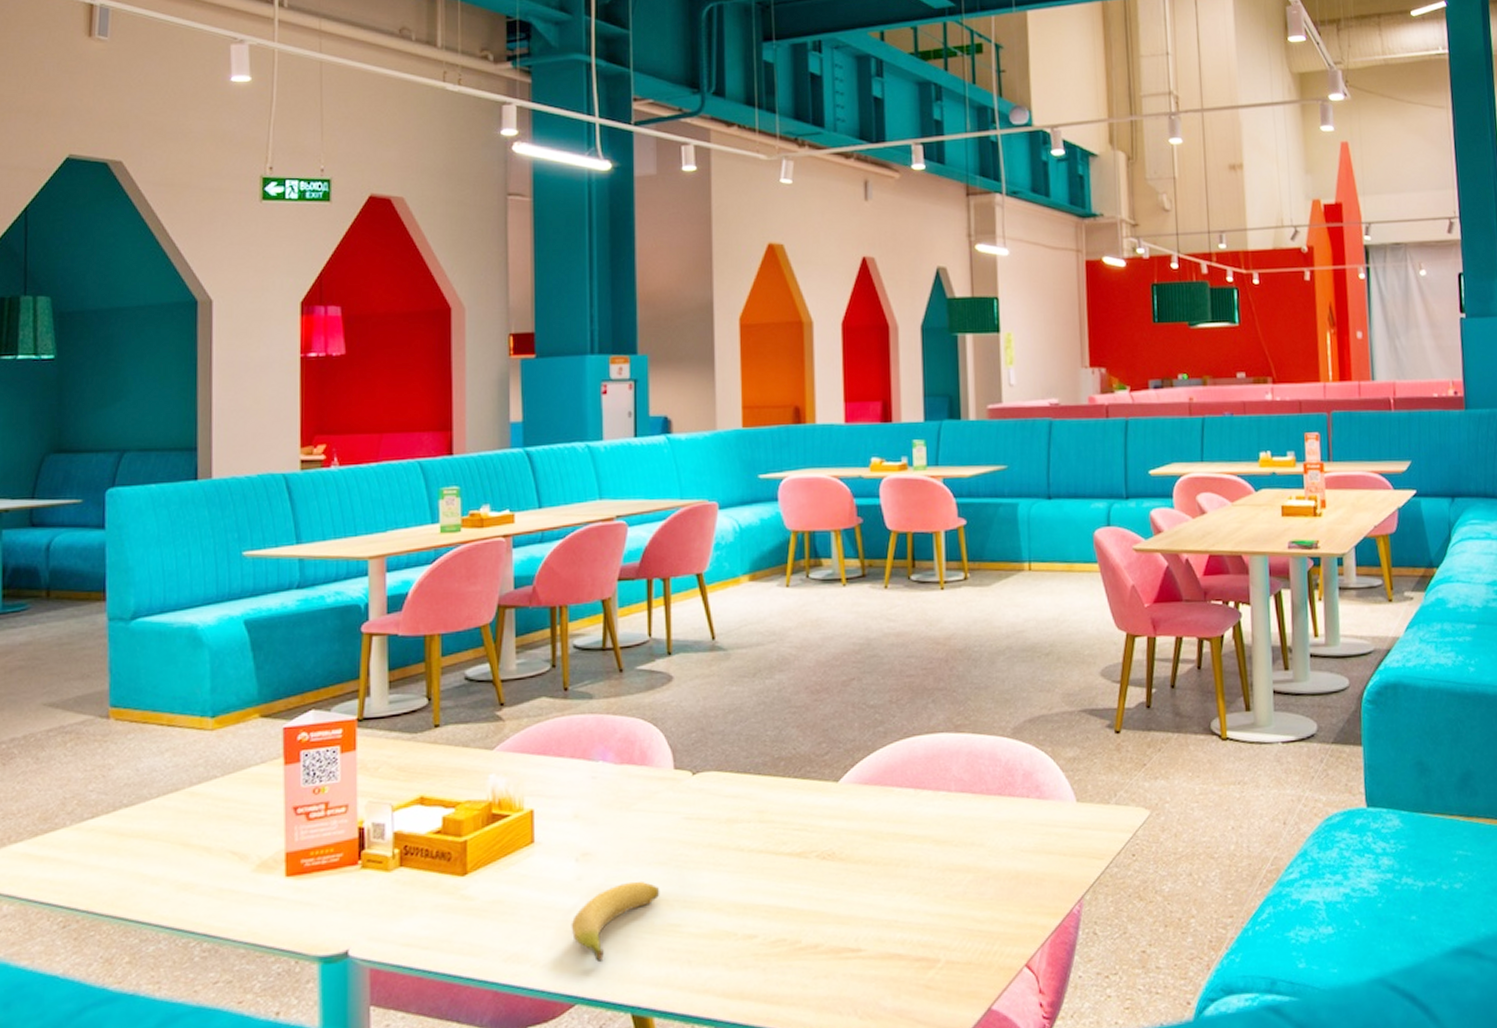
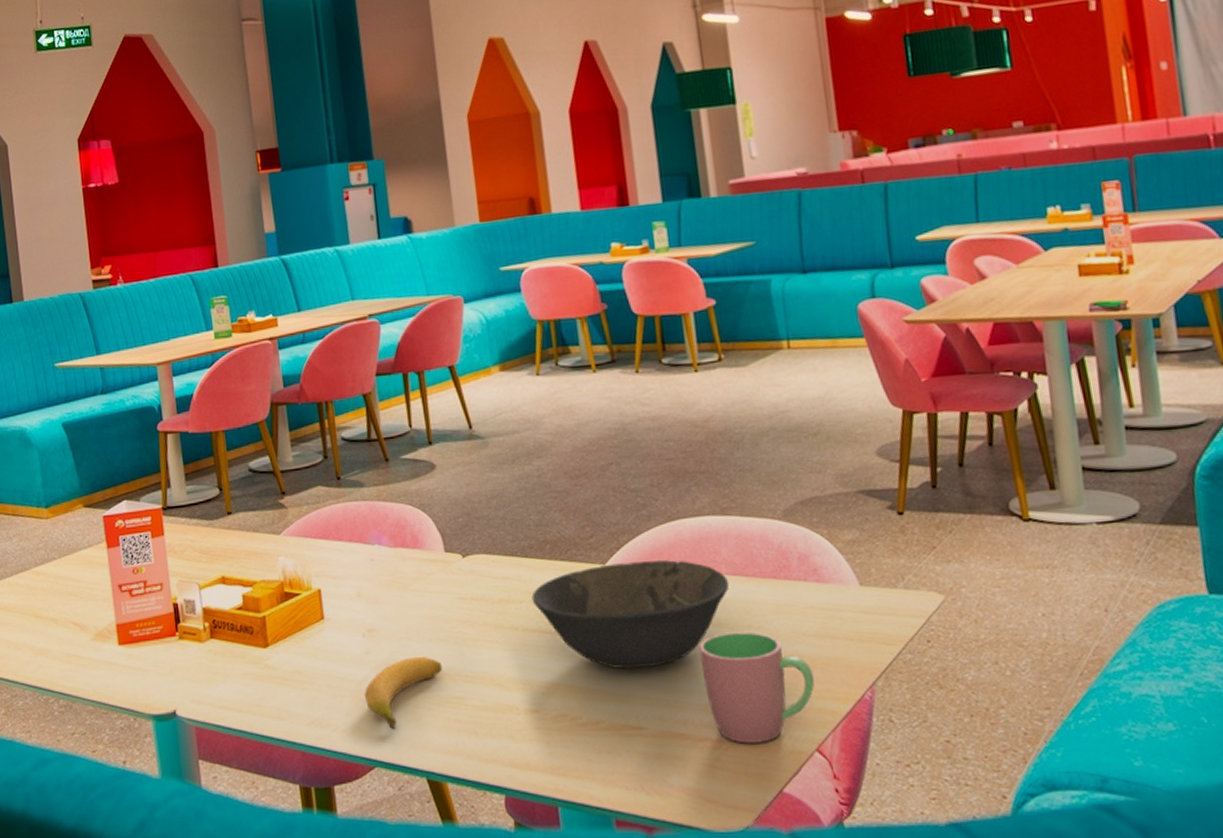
bowl: none [761,777,957,890] -> present [531,560,730,669]
cup: none [923,848,1028,962] -> present [699,631,815,744]

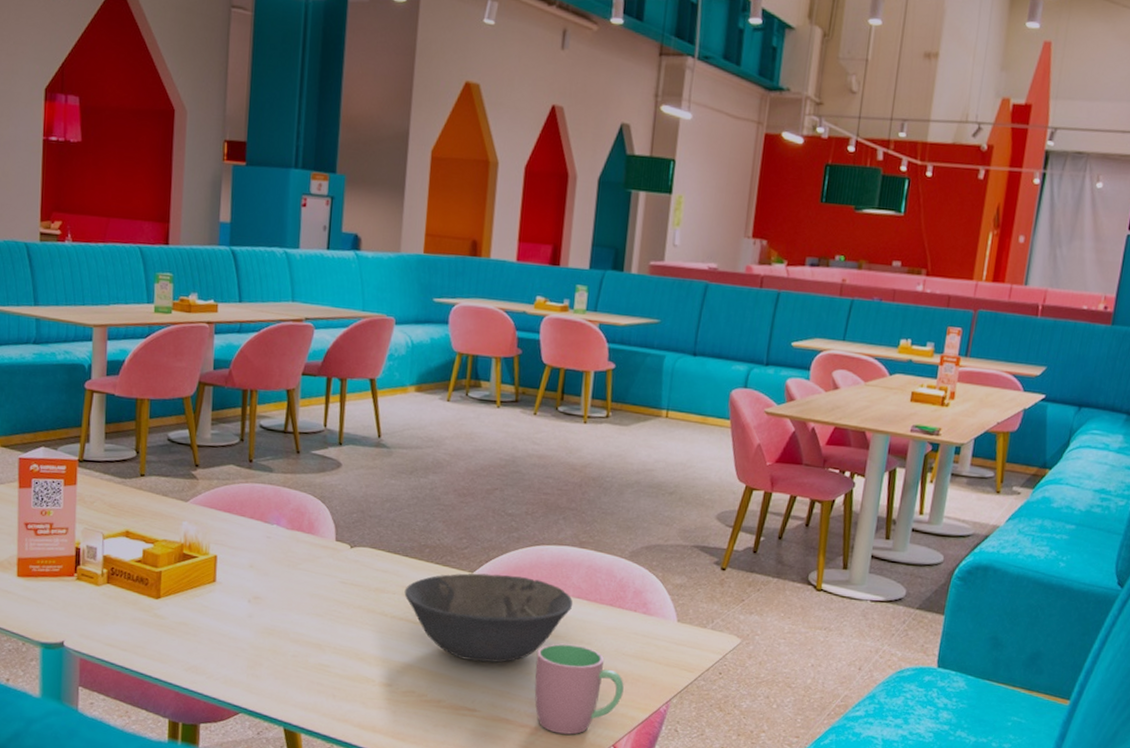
banana: present [364,656,443,729] -> none [240,625,315,684]

